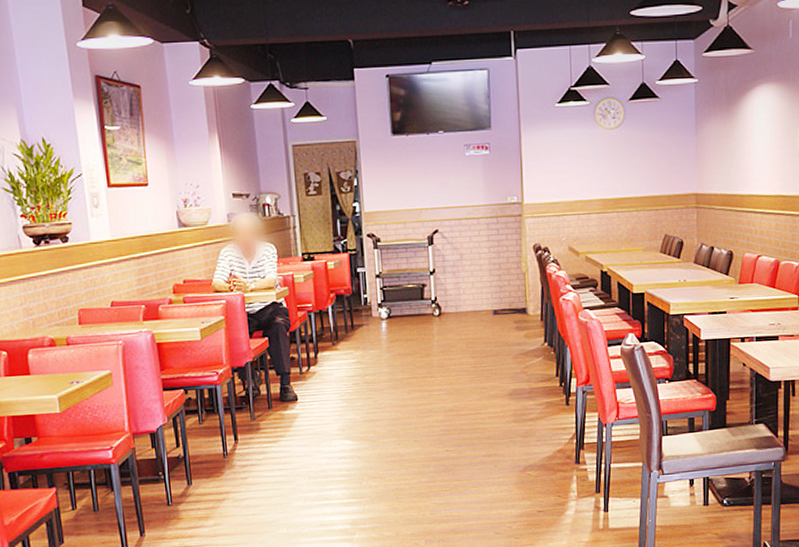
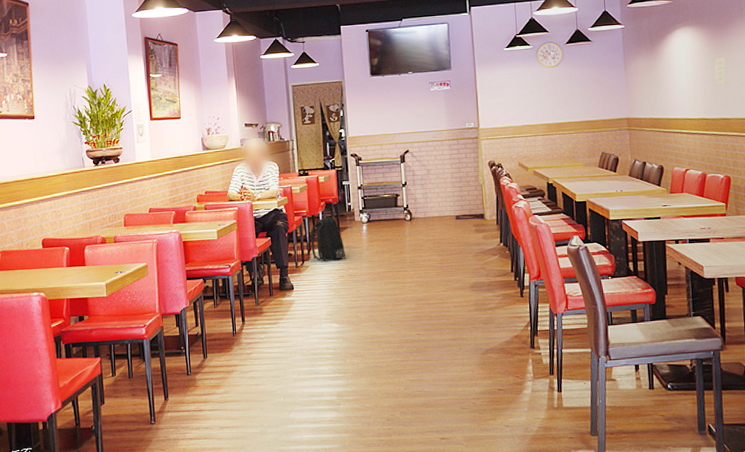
backpack: none [318,312,361,366] -> present [311,217,345,261]

